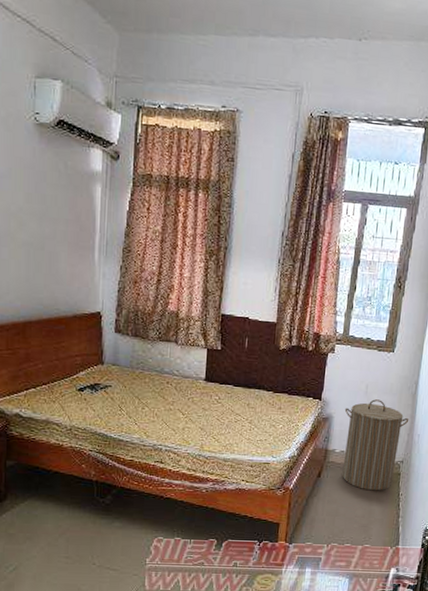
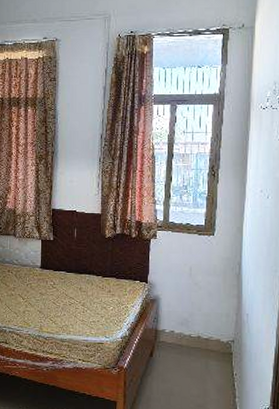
laundry hamper: present [342,399,409,491] -> none [171,281,236,371]

